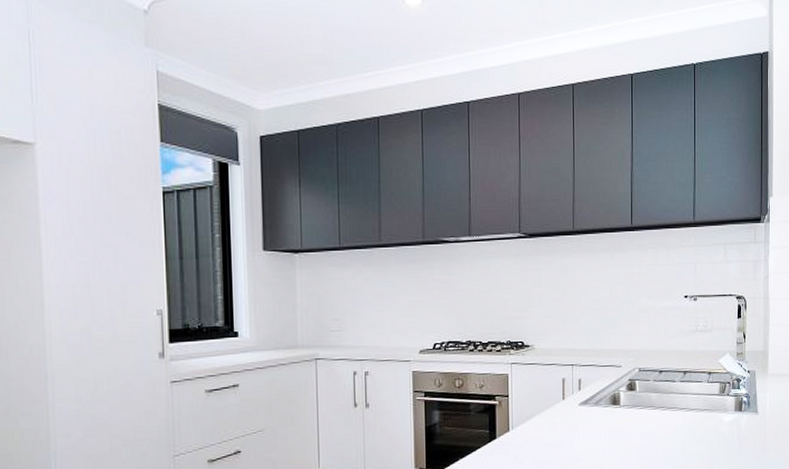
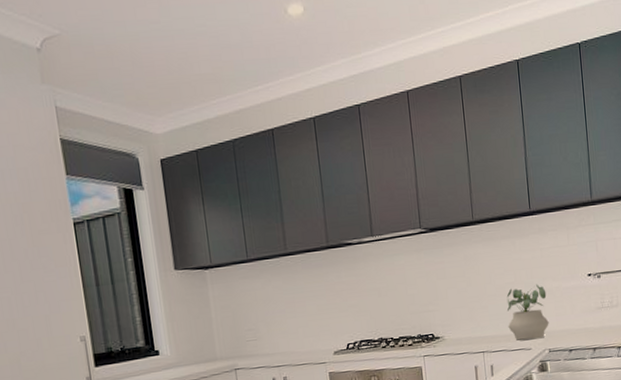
potted plant: none [599,301,641,357] -> present [506,284,549,341]

